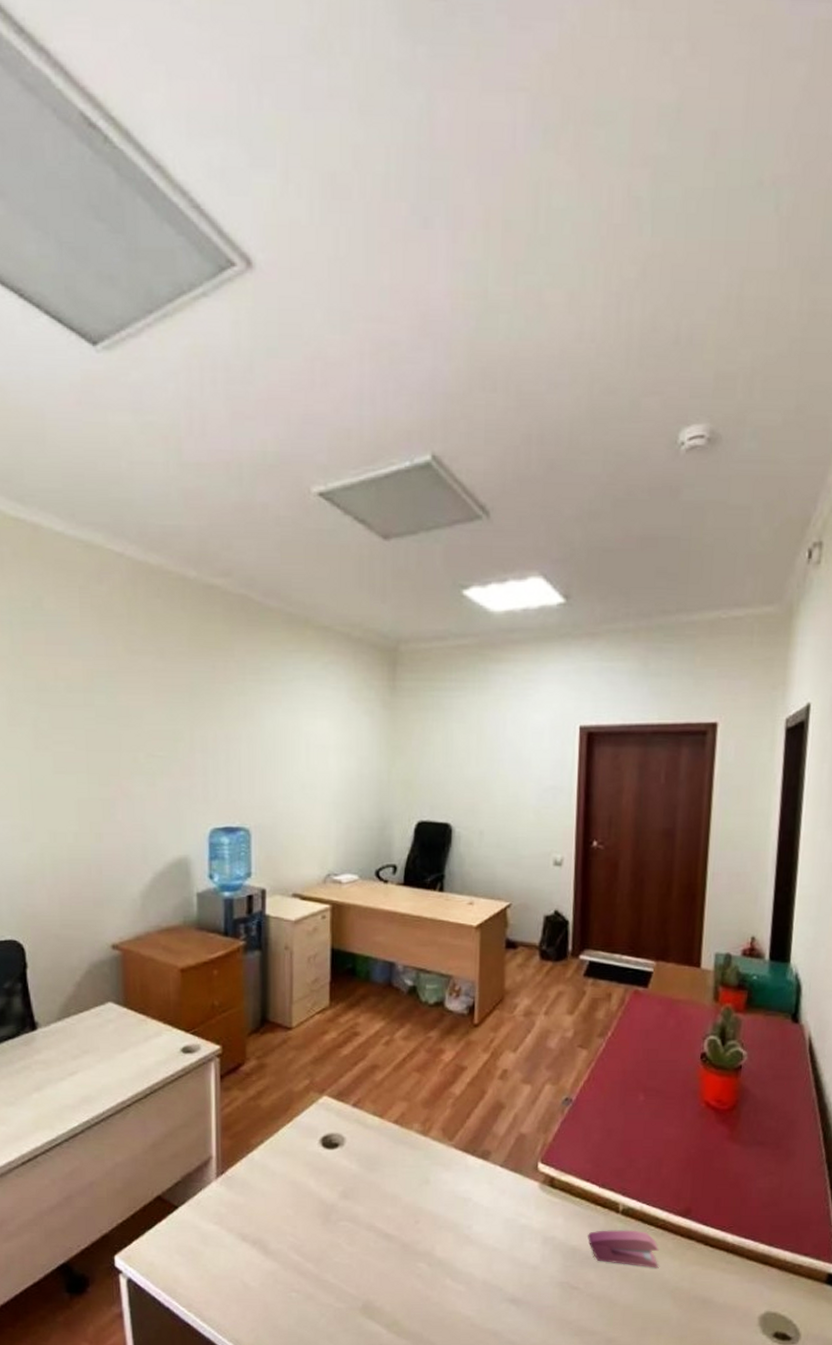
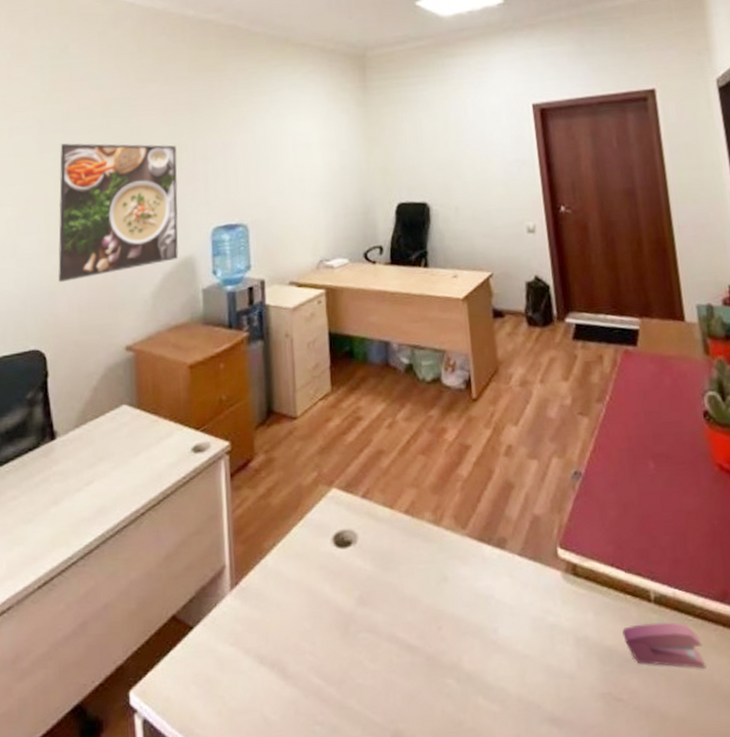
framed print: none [34,717,173,873] -> present [57,142,179,283]

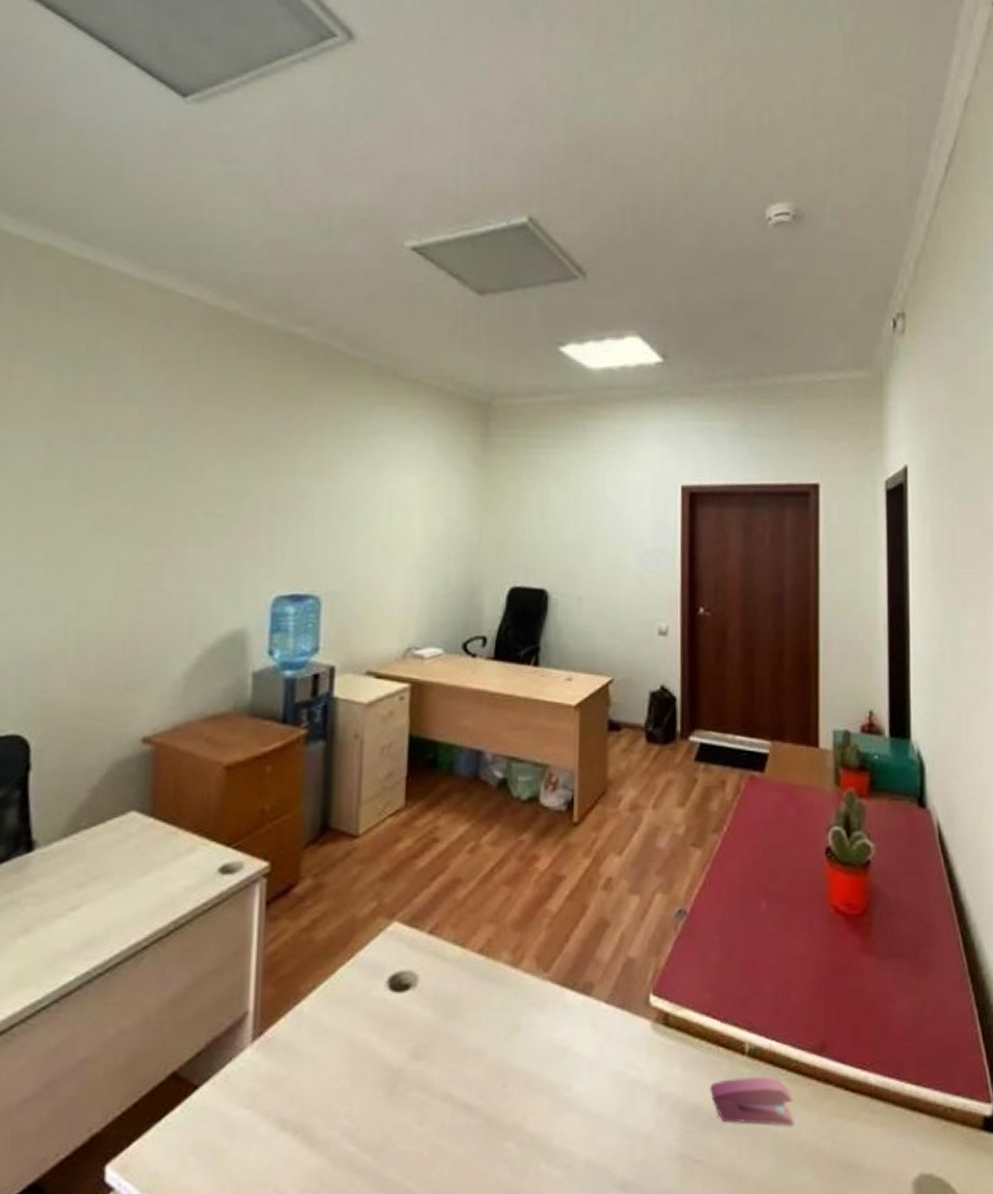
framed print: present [57,142,179,283] -> none [55,469,236,651]

